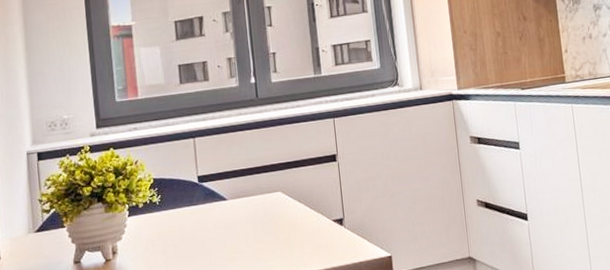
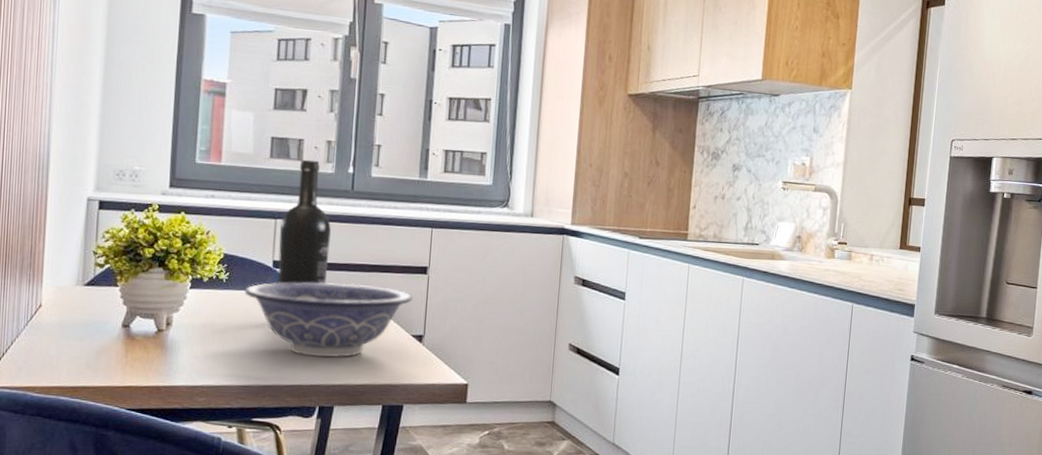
decorative bowl: none [176,180,328,258] -> present [244,282,413,358]
wine bottle: none [198,77,248,197] -> present [278,159,331,285]

